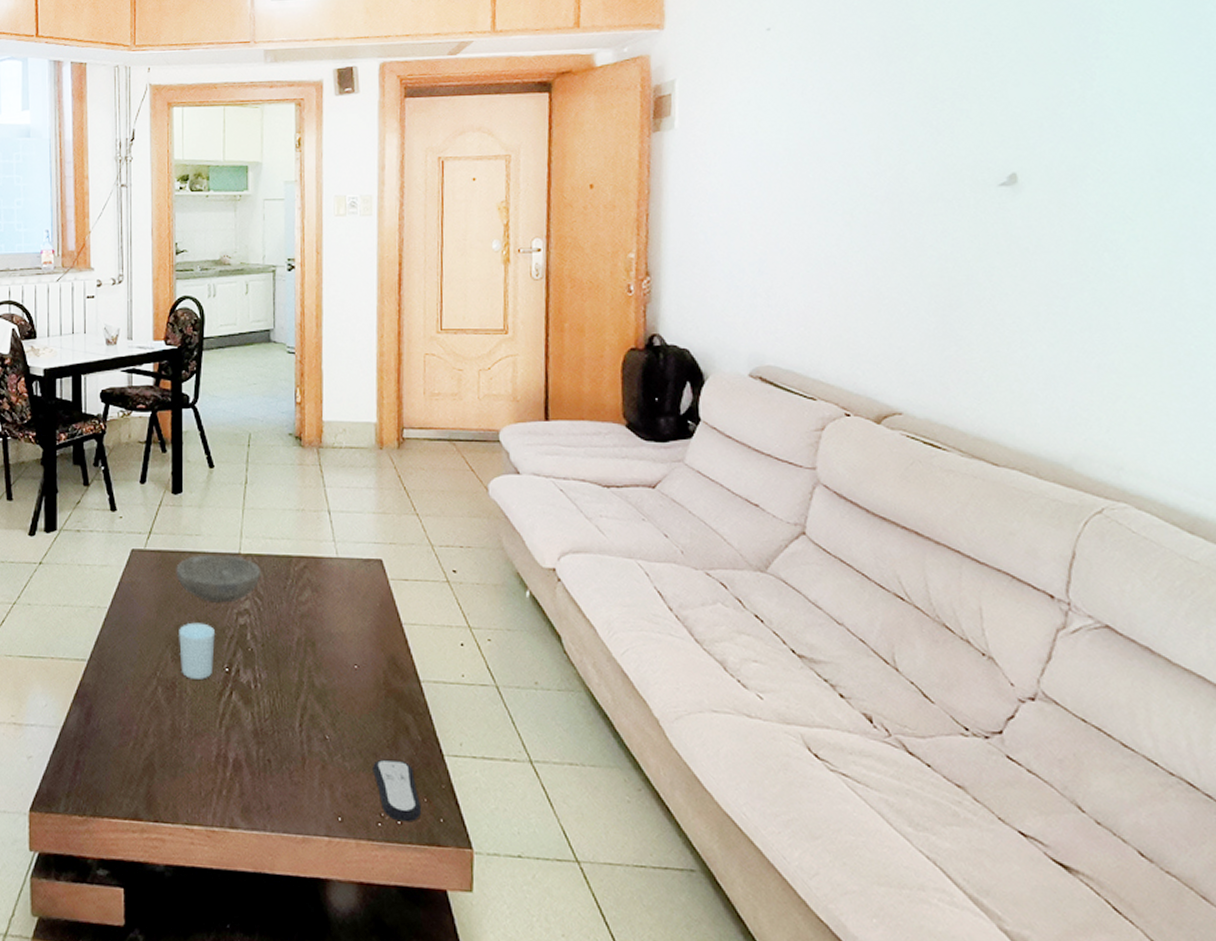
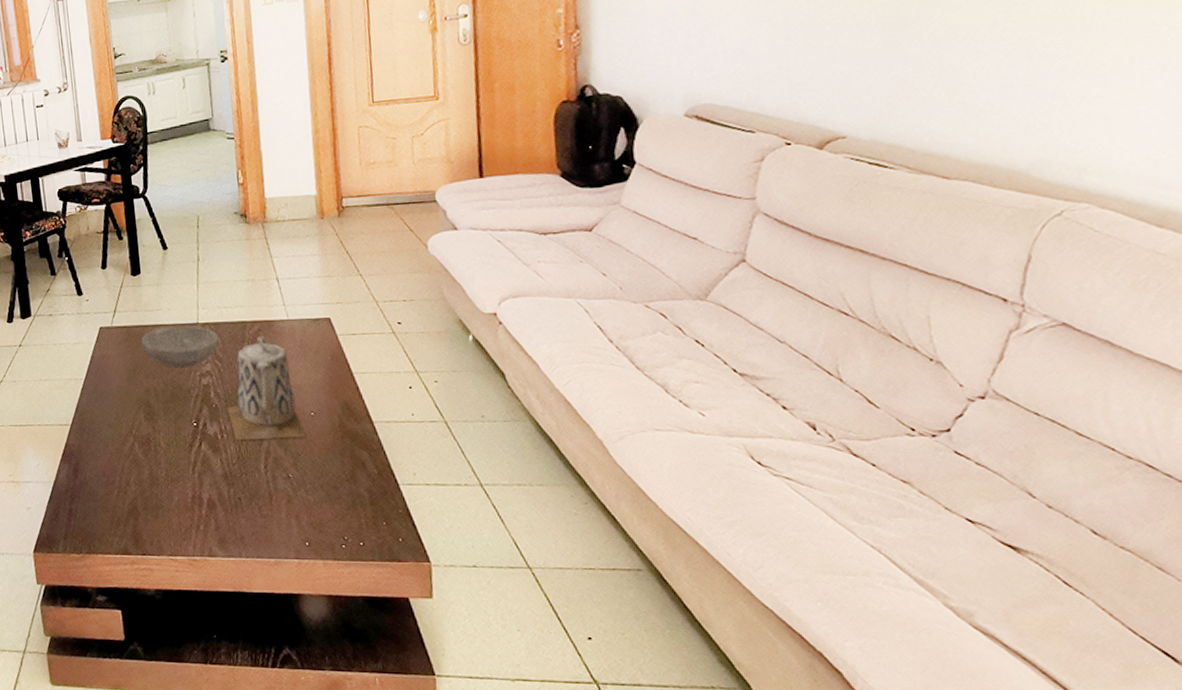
cup: present [179,622,215,679] -> none [149,386,183,434]
teapot: none [263,574,348,694] -> present [226,337,307,441]
remote control: present [373,759,422,822] -> none [334,491,382,543]

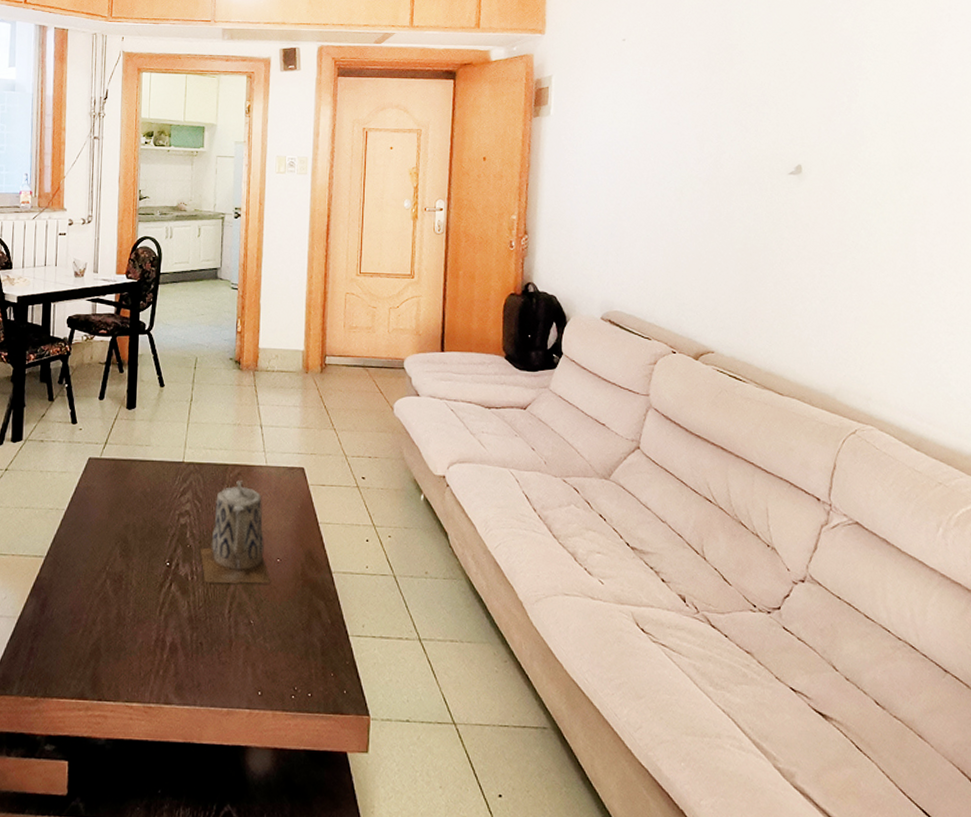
bowl: present [141,325,219,368] -> none [127,462,202,505]

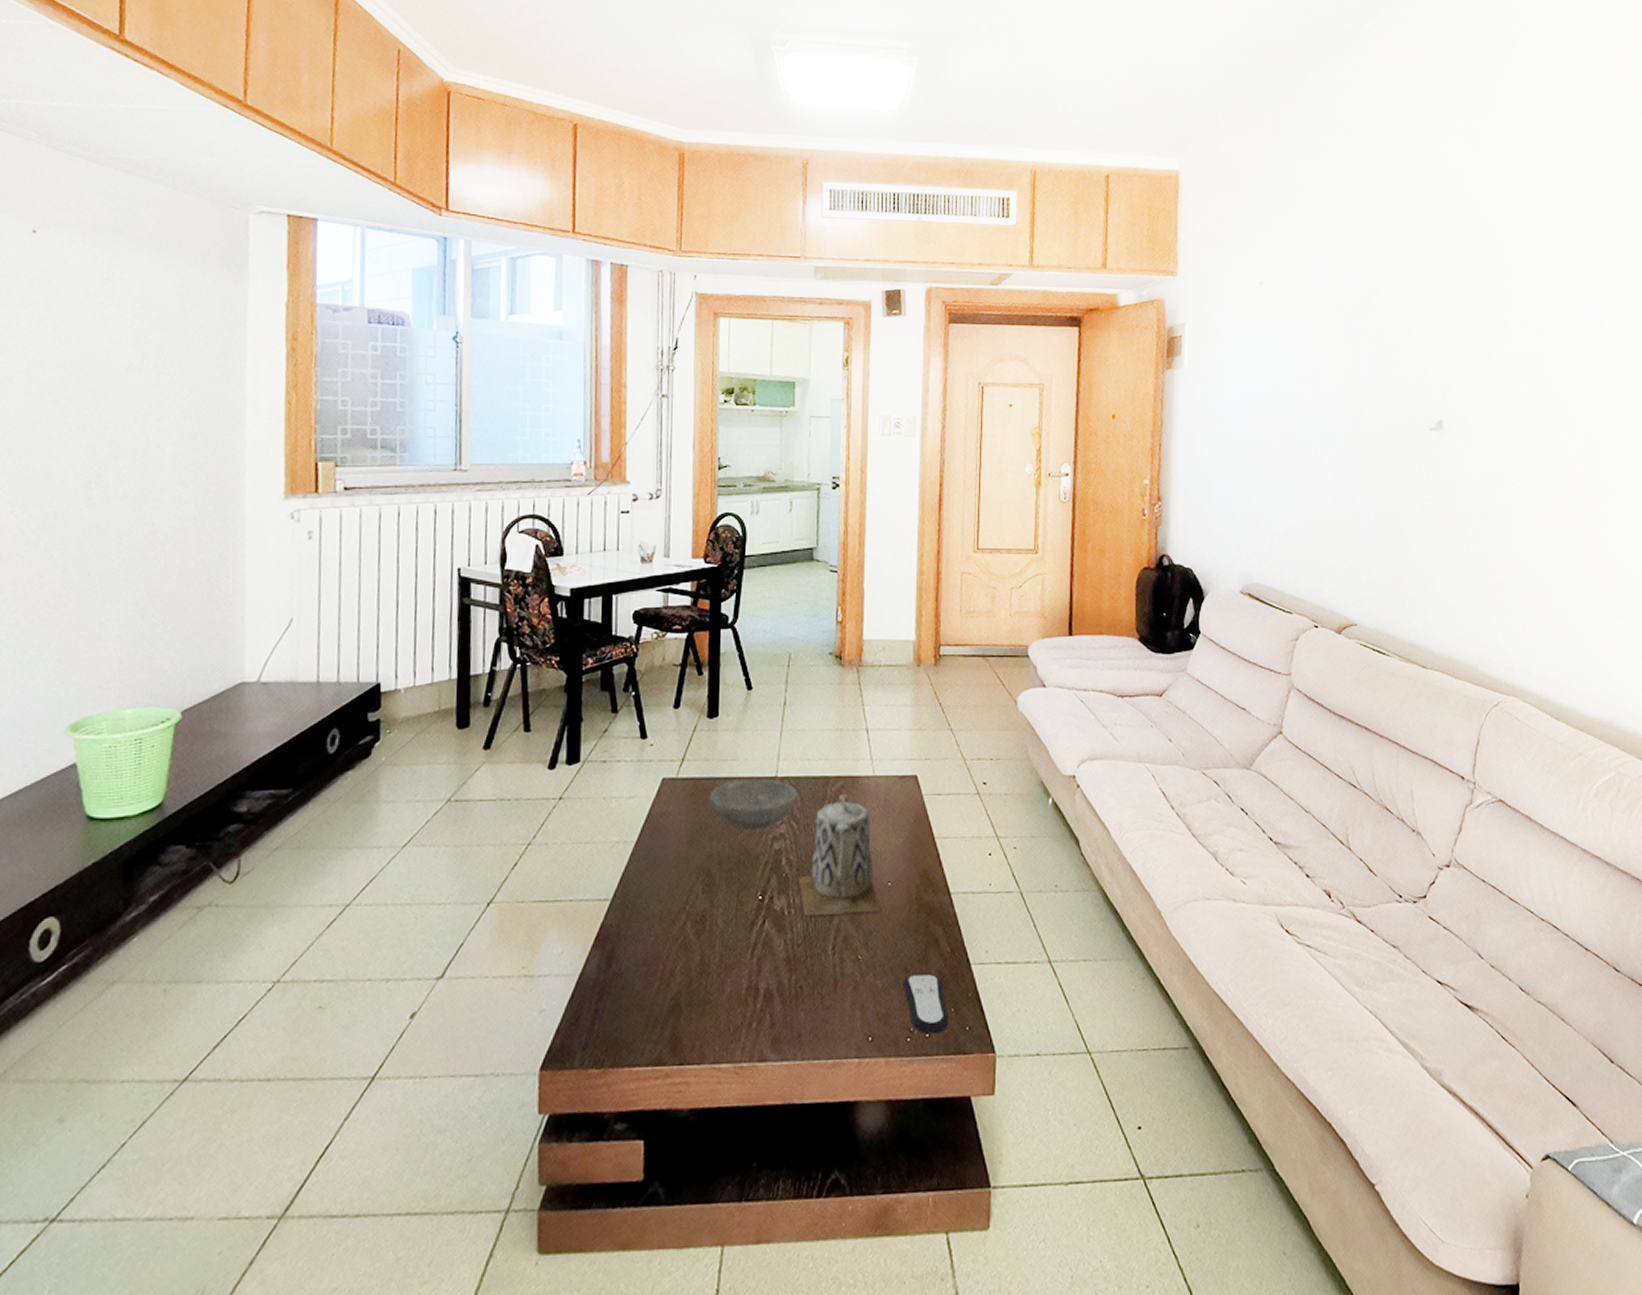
bowl: none [127,462,202,505] -> present [709,778,798,829]
remote control: none [289,640,329,694] -> present [903,973,949,1035]

